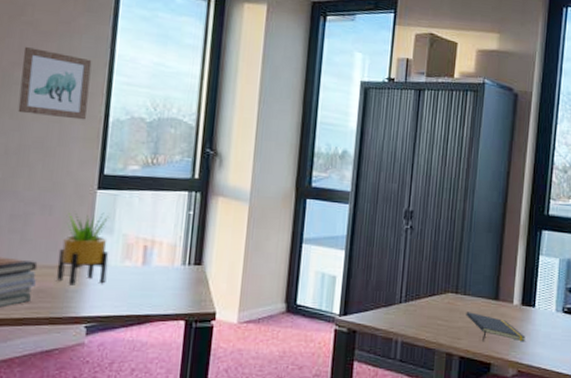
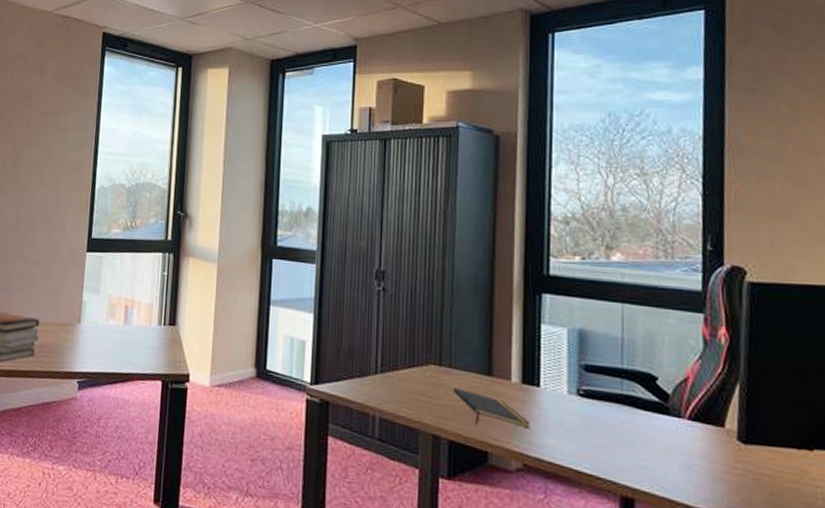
wall art: present [18,47,92,120] -> none [26,128,82,189]
potted plant: present [56,212,110,285] -> none [54,273,97,342]

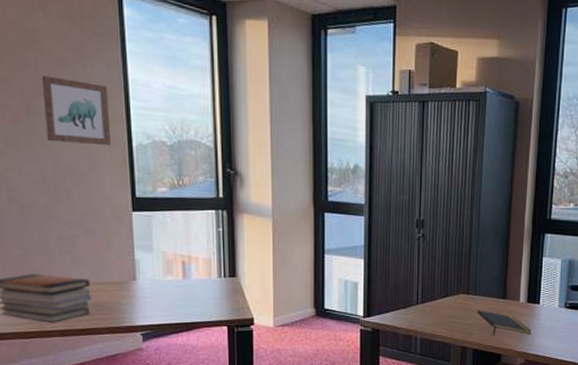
wall art: none [26,128,82,189] -> present [41,76,111,146]

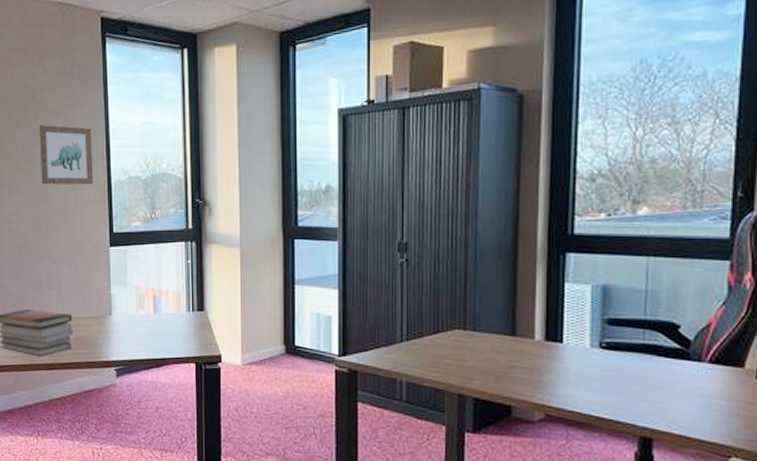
notepad: present [477,310,532,336] -> none [477,349,553,383]

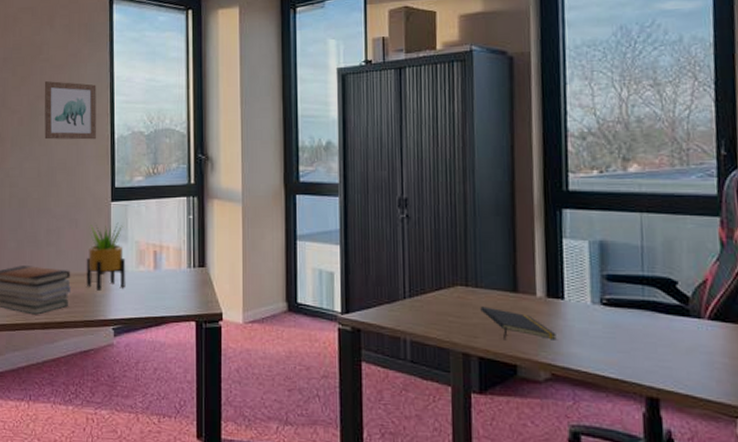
potted plant: none [87,267,126,334] -> present [86,222,126,291]
notepad: none [477,349,553,383] -> present [480,306,557,341]

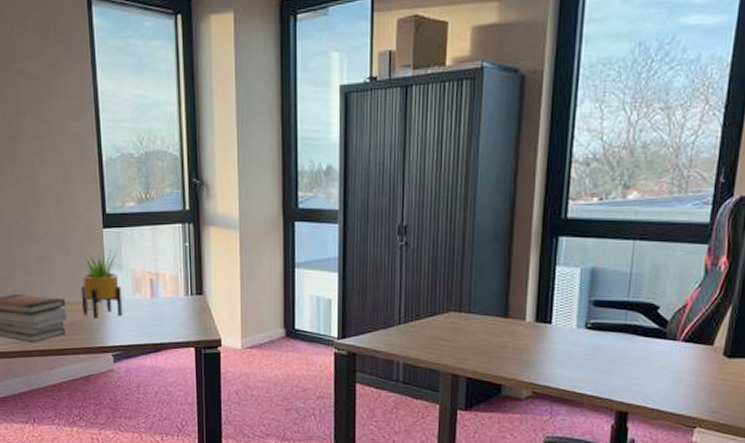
wall art: present [44,81,96,140] -> none [21,96,82,162]
notepad: present [480,306,557,341] -> none [472,331,541,362]

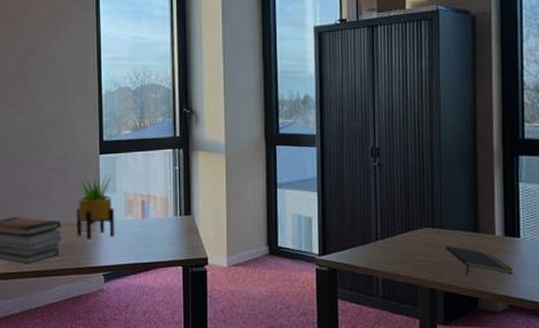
notepad: none [472,331,541,362] -> present [445,246,513,276]

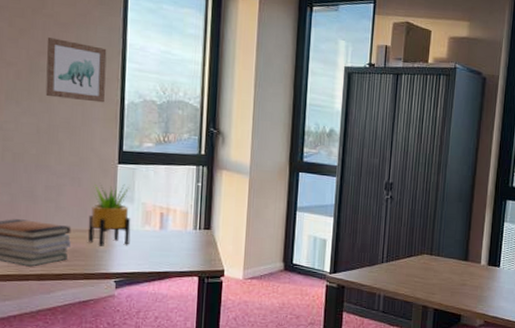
wall art: none [32,39,84,96] -> present [45,37,107,103]
notepad: present [445,246,513,276] -> none [439,271,491,297]

